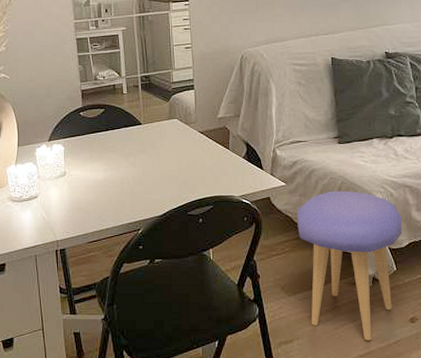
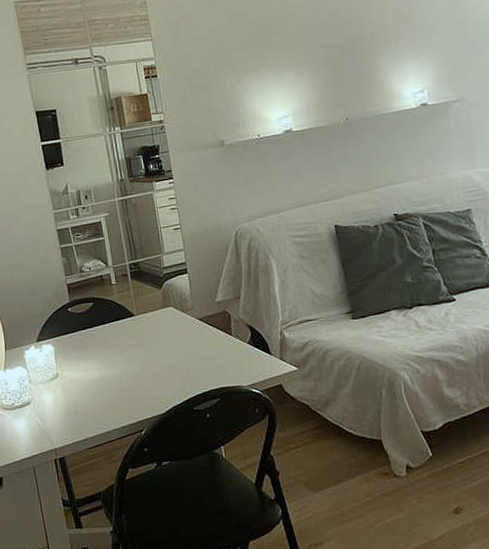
stool: present [297,191,402,341] -> none [313,370,434,538]

